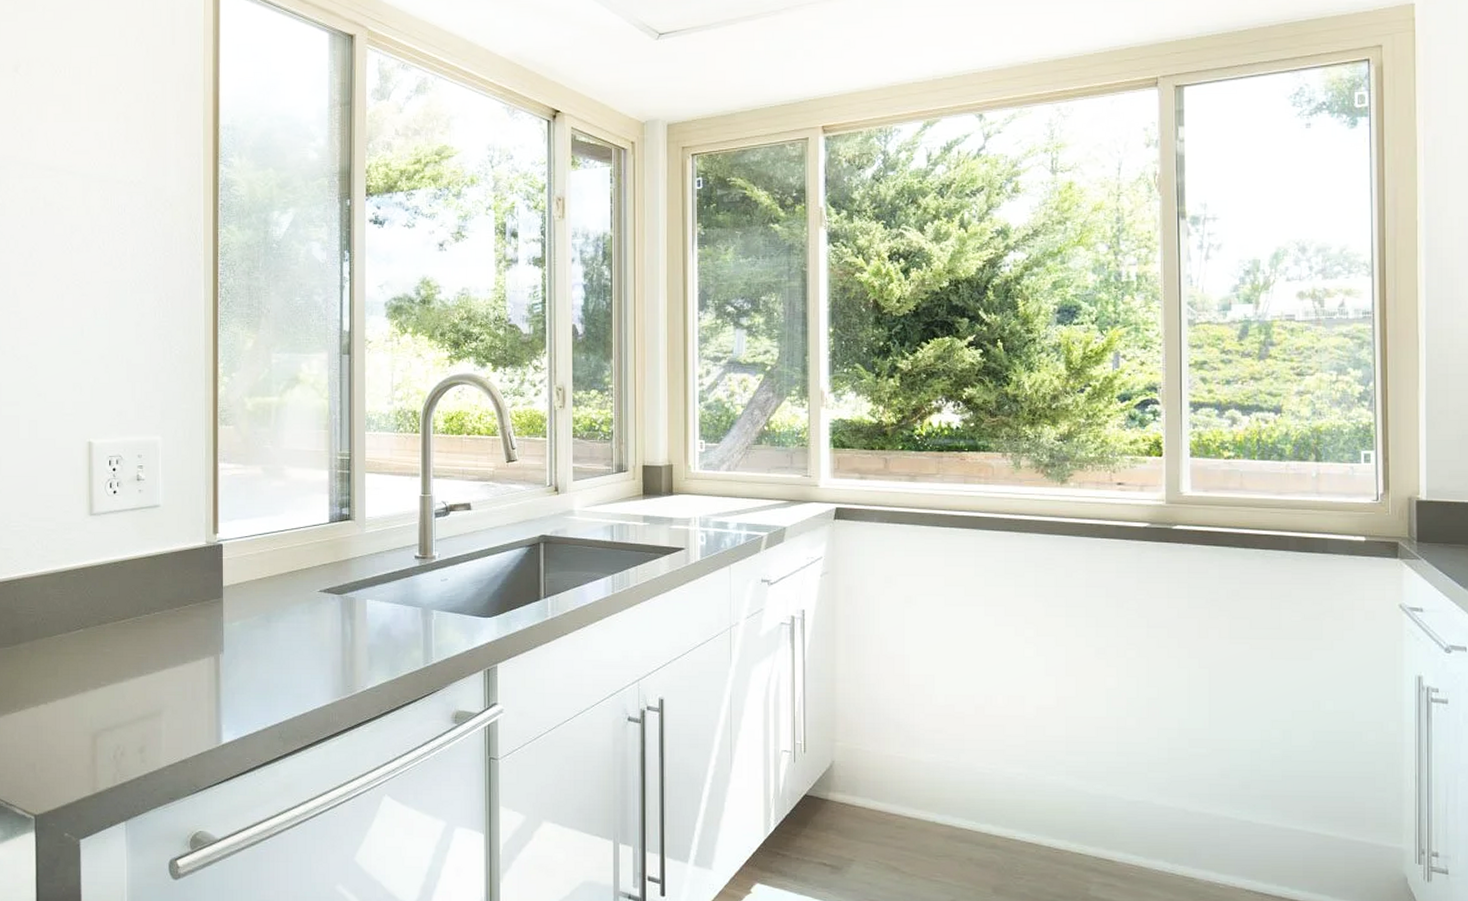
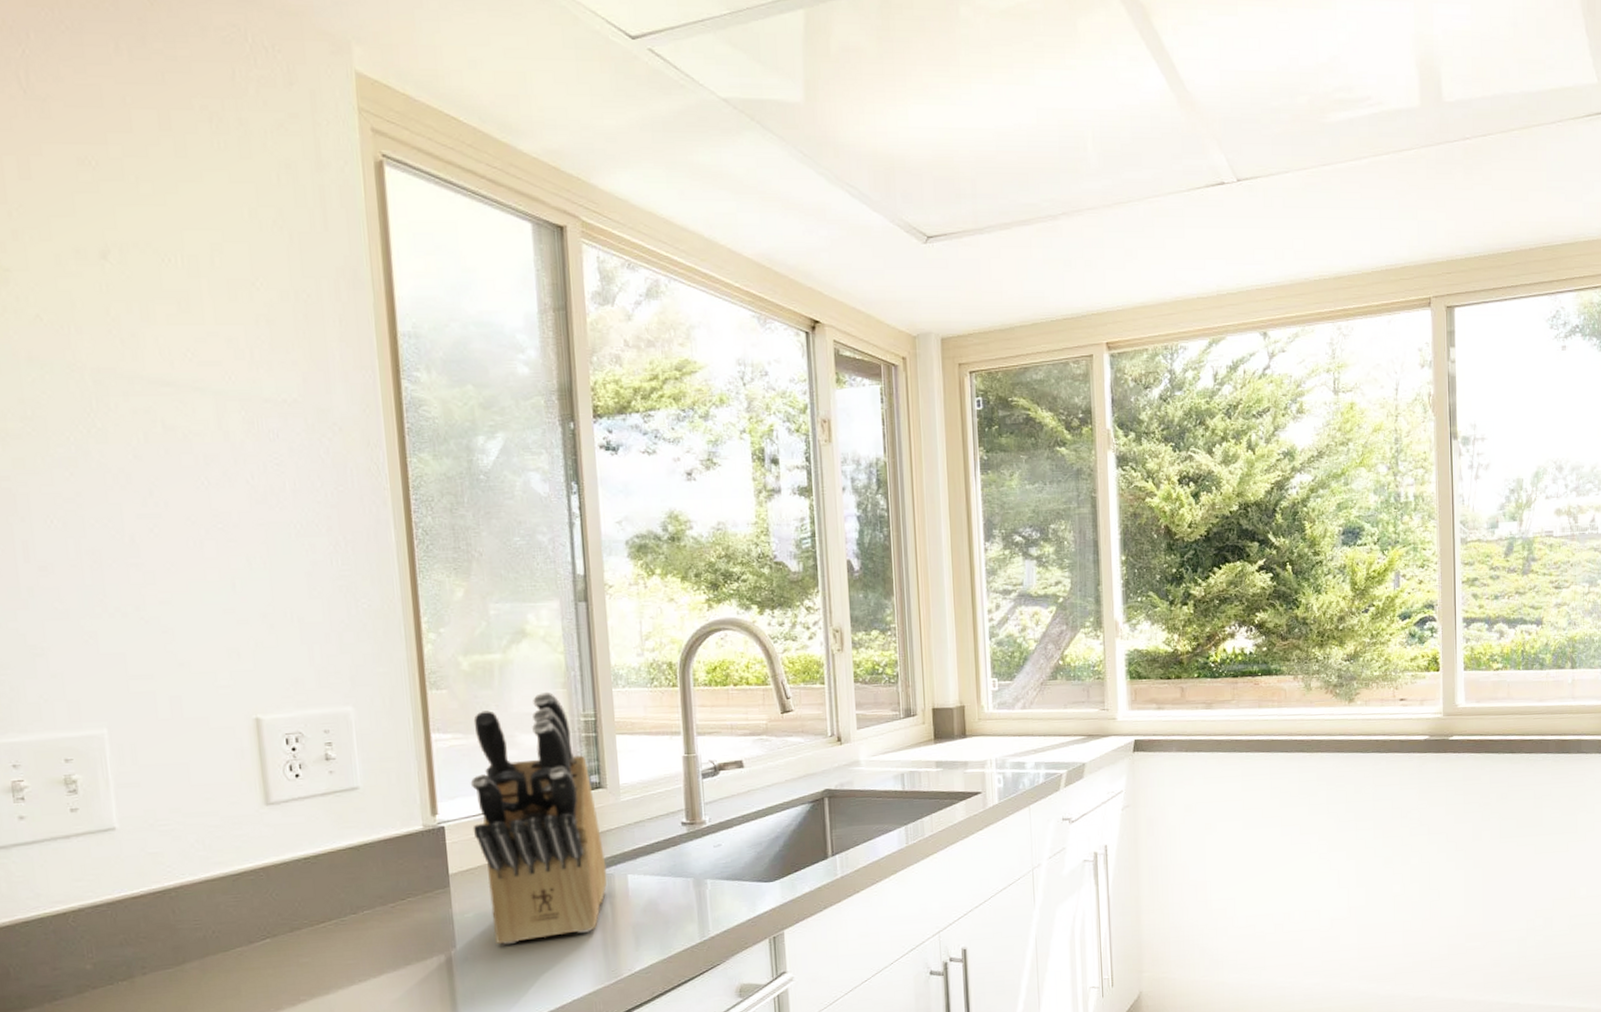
knife block: none [245,432,350,654] -> present [470,691,608,945]

